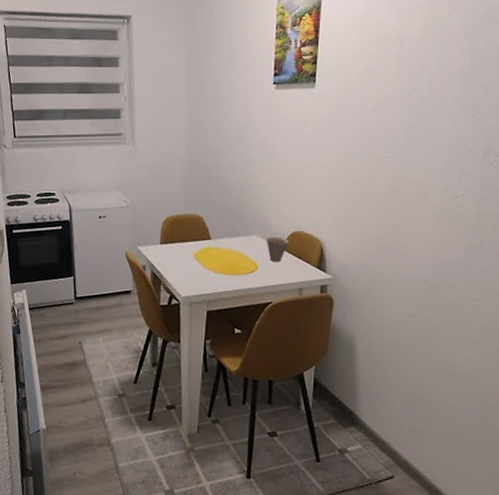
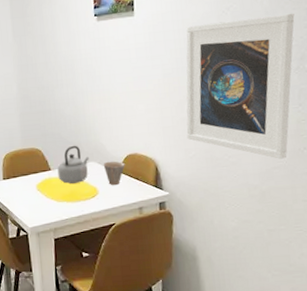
teapot: none [218,216,252,256] -> present [57,145,89,184]
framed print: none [357,101,485,254] -> present [186,13,295,159]

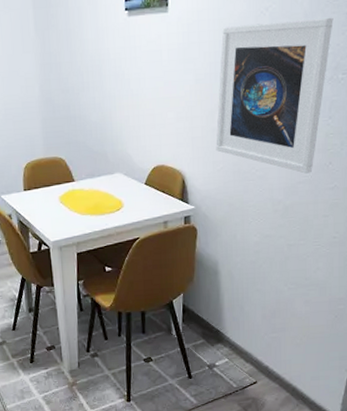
teapot: present [57,145,89,184] -> none [81,155,115,196]
cup: present [103,161,125,186] -> none [129,172,152,199]

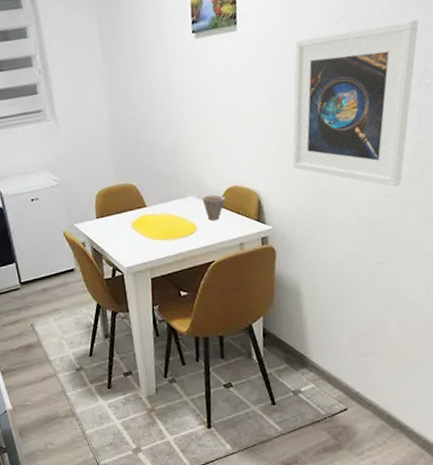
cup: none [129,172,152,199] -> present [202,194,226,221]

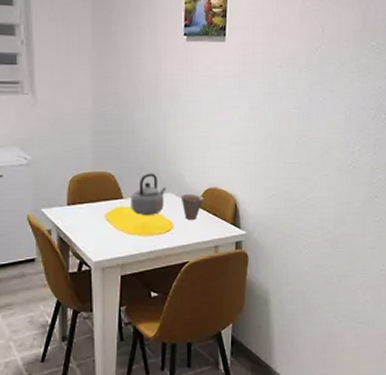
teapot: none [153,179,187,221] -> present [131,173,166,215]
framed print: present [292,19,419,187] -> none [268,60,376,205]

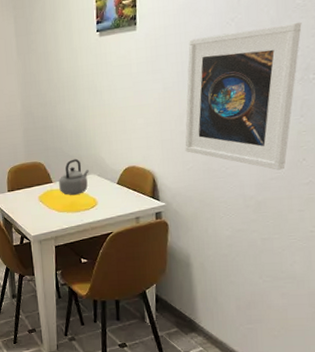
cup: present [181,194,204,221] -> none [102,173,124,197]
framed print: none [268,60,376,205] -> present [185,22,302,170]

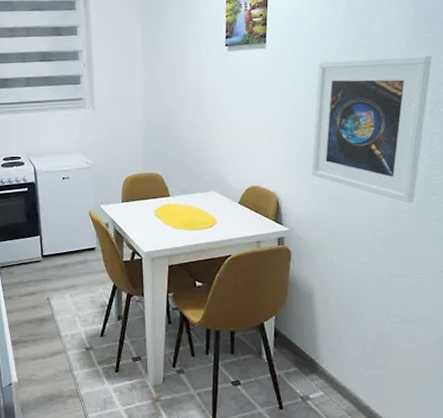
teapot: present [59,159,89,195] -> none [177,173,209,211]

